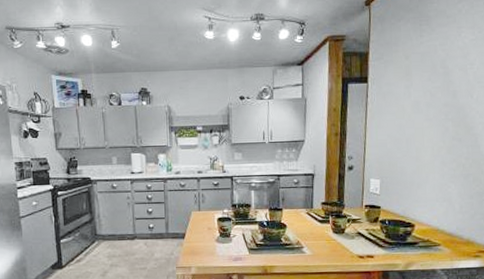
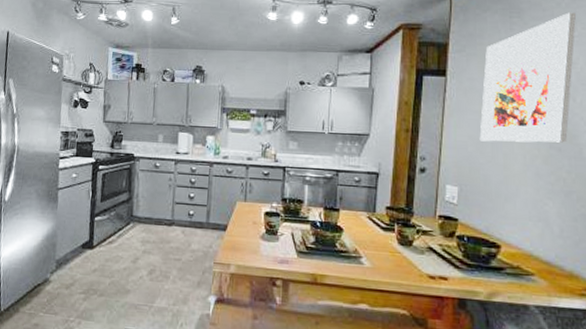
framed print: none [396,18,474,139] -> present [479,12,577,143]

